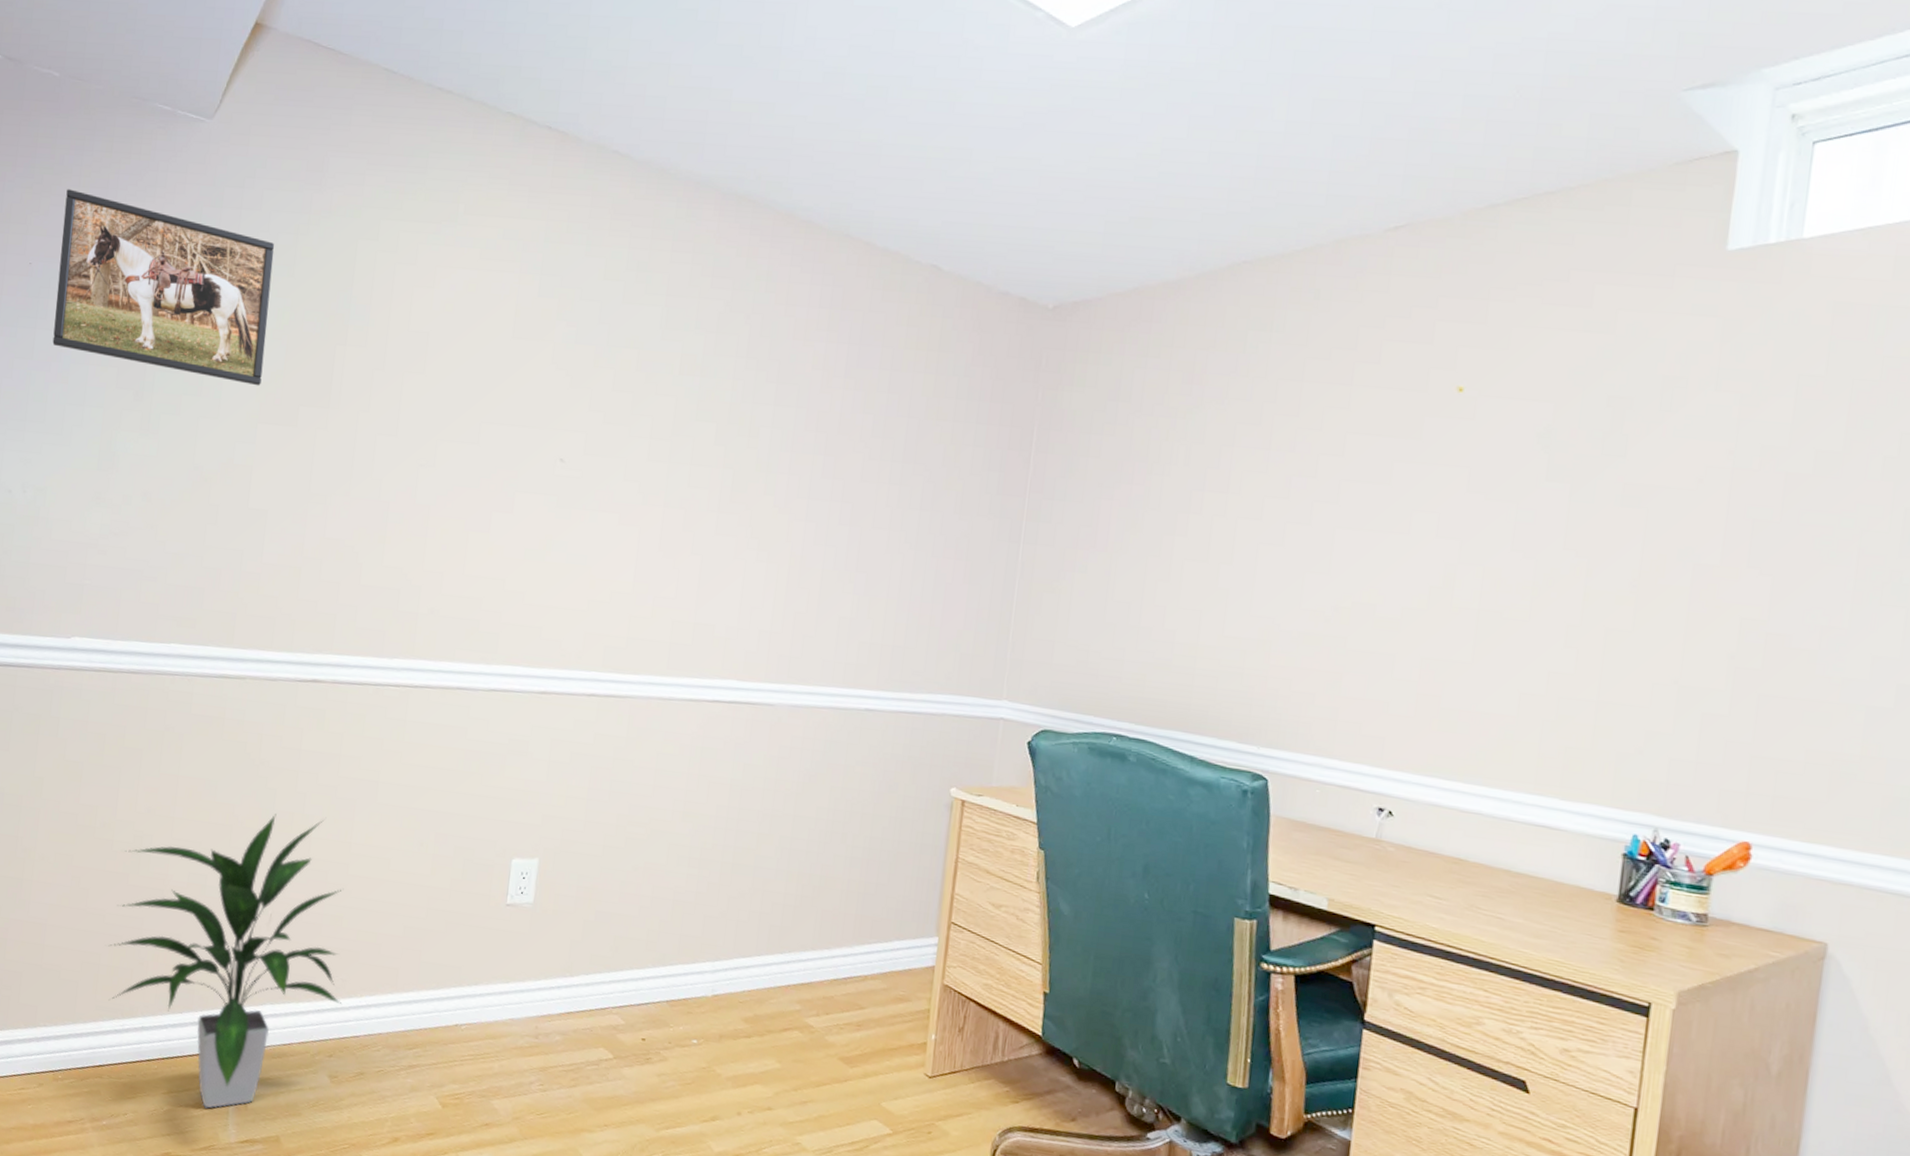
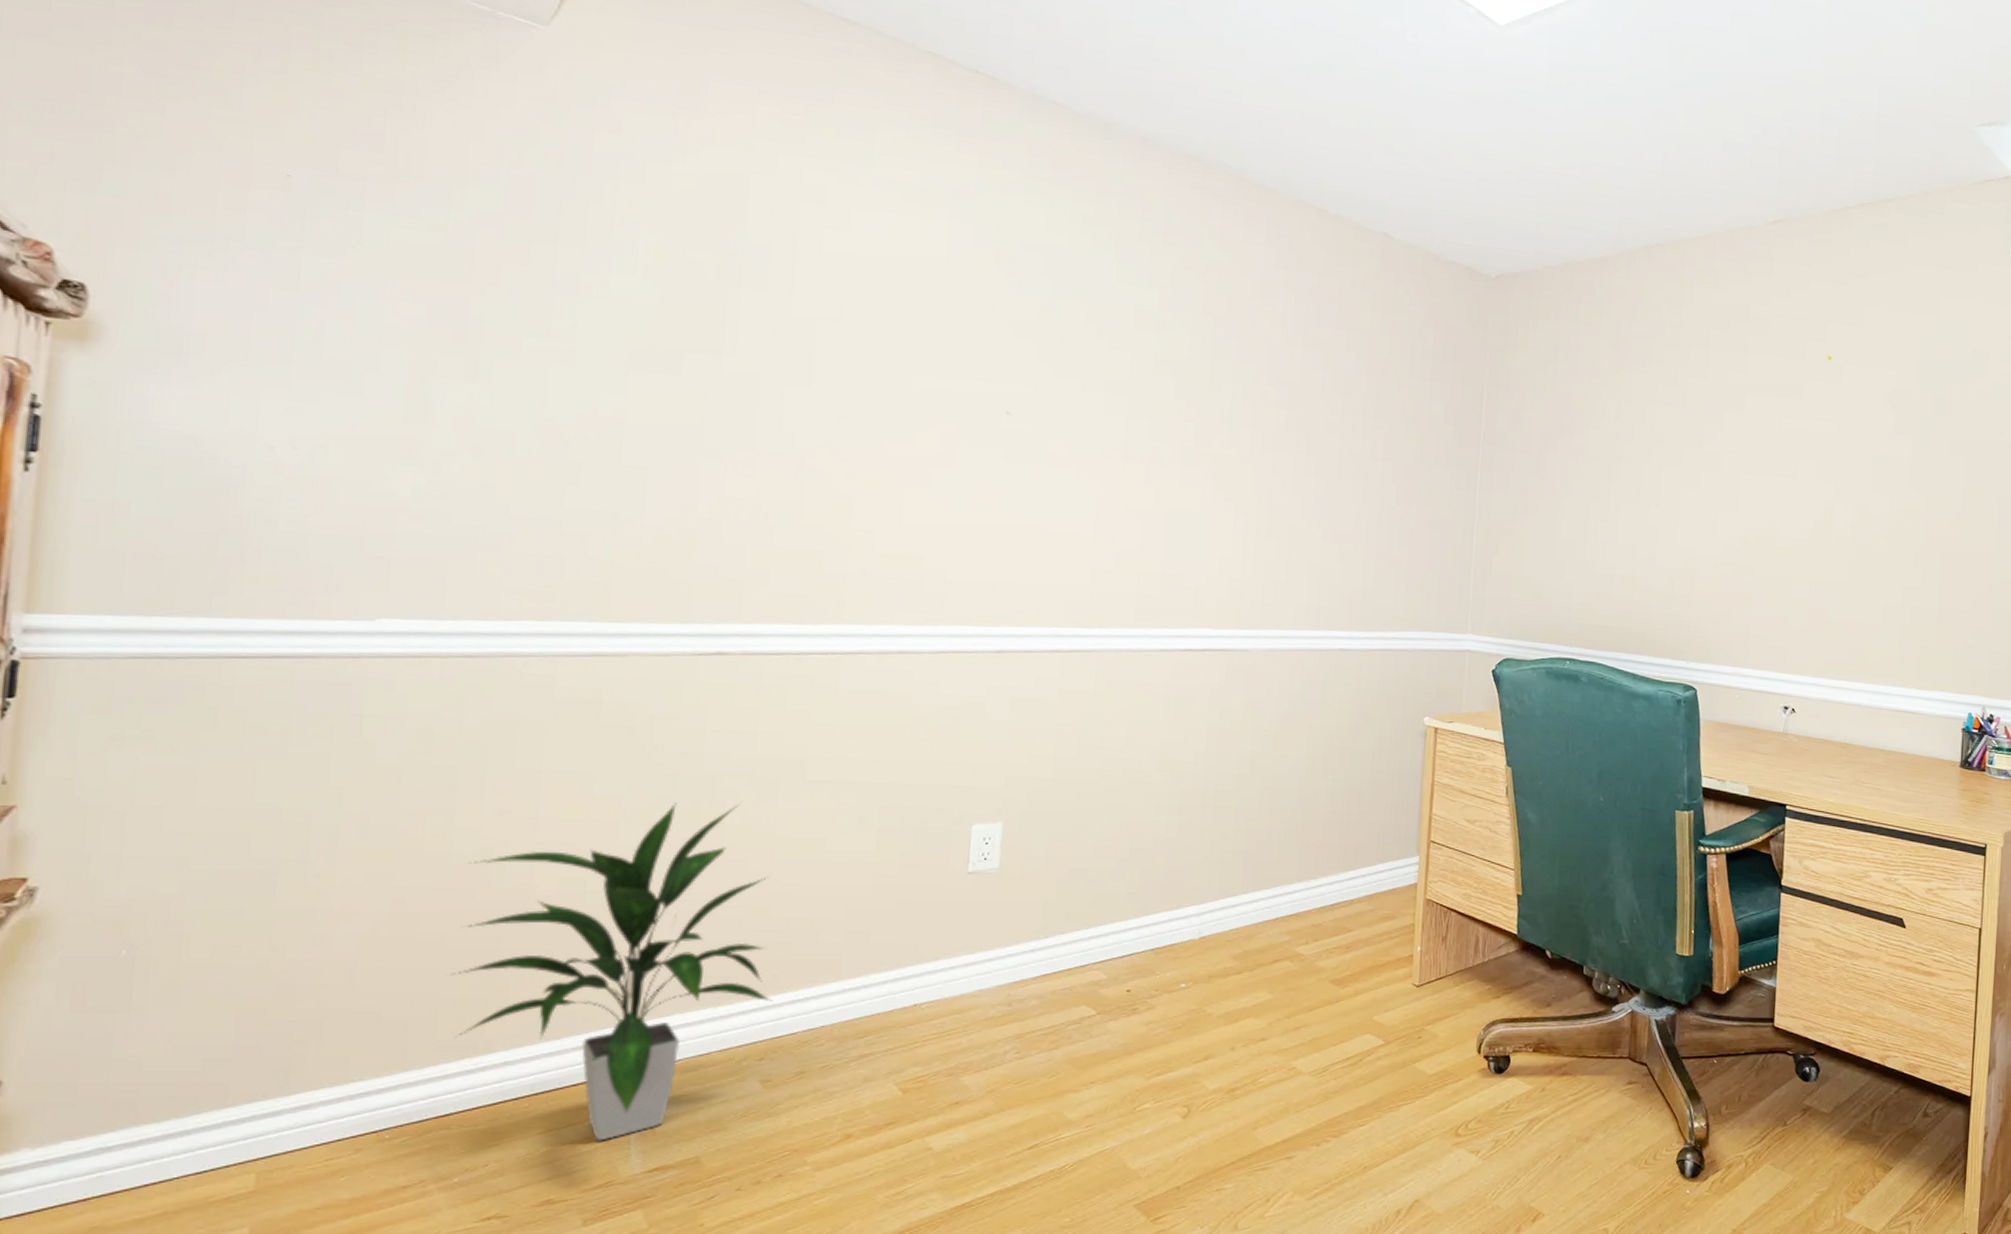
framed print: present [52,189,275,386] -> none [328,90,642,330]

